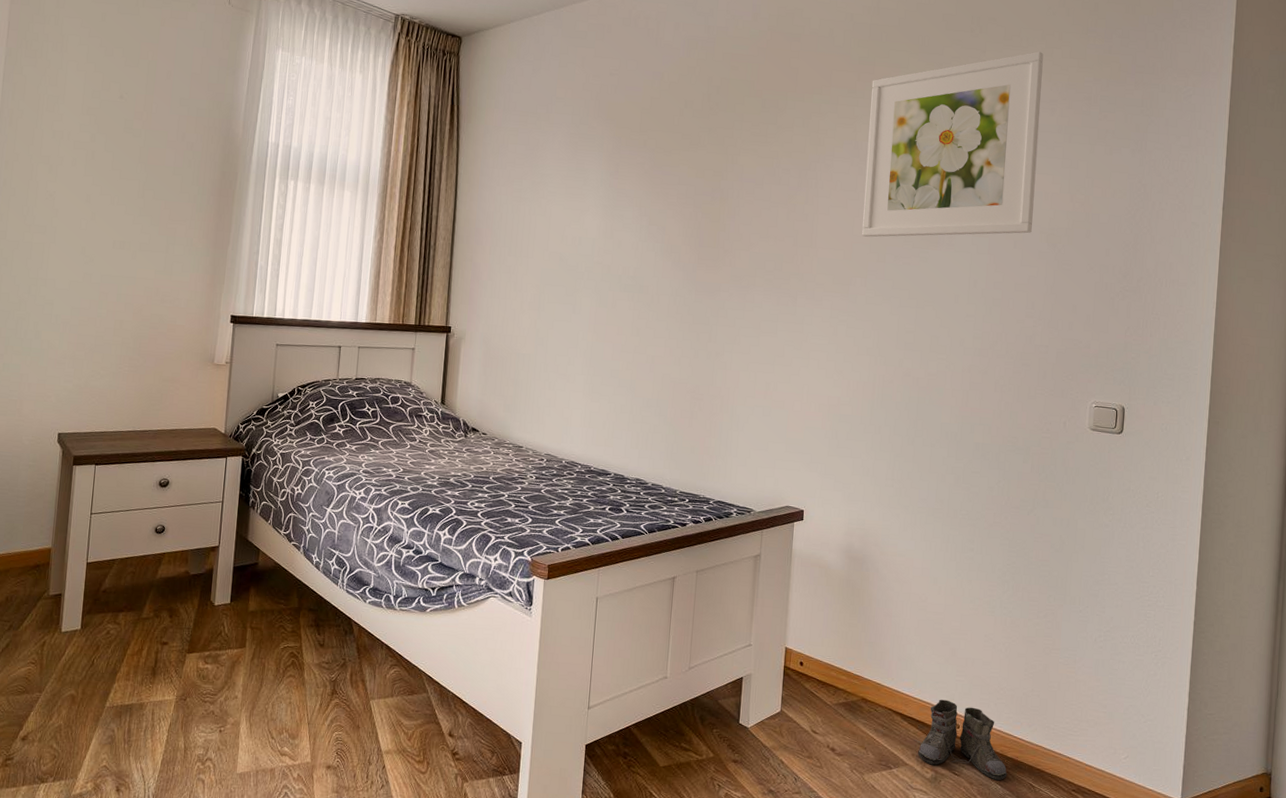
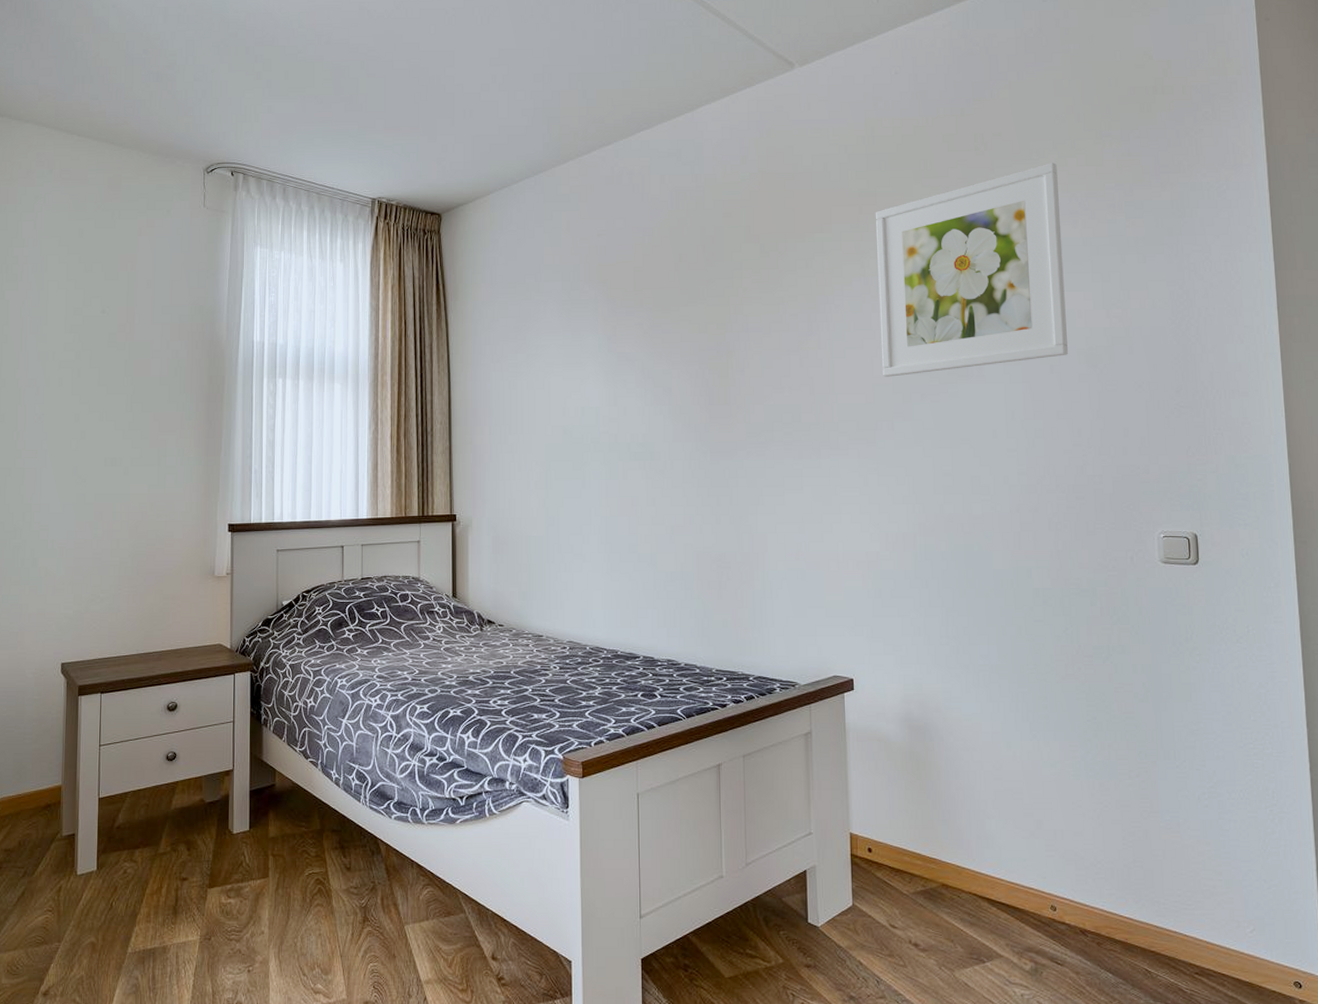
boots: present [914,699,1007,781] -> none [1006,879,1118,968]

